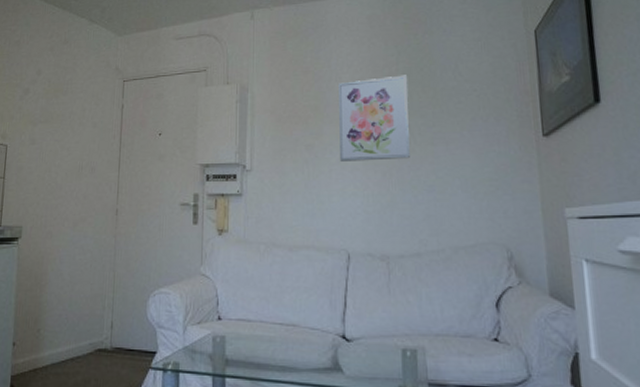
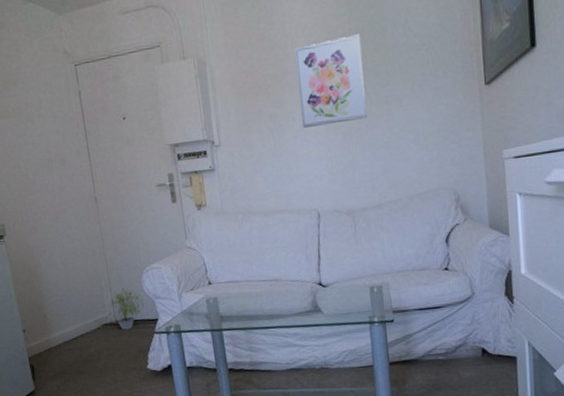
potted plant: none [108,310,144,360] -> present [110,288,144,330]

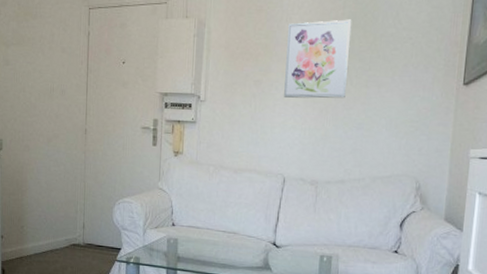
potted plant: present [110,288,144,330] -> none [81,214,111,253]

